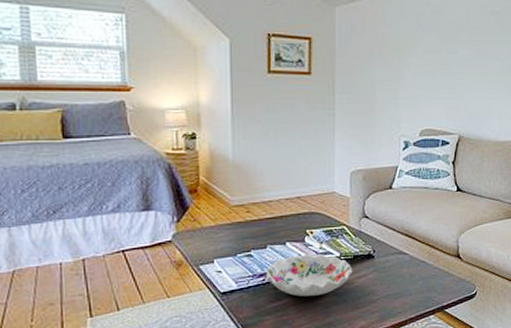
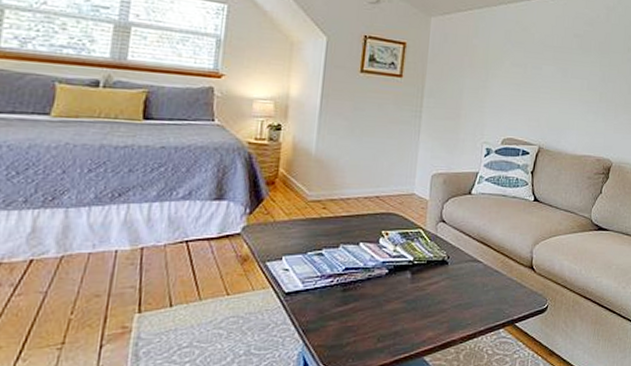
decorative bowl: present [265,253,353,297] -> none [334,256,426,301]

